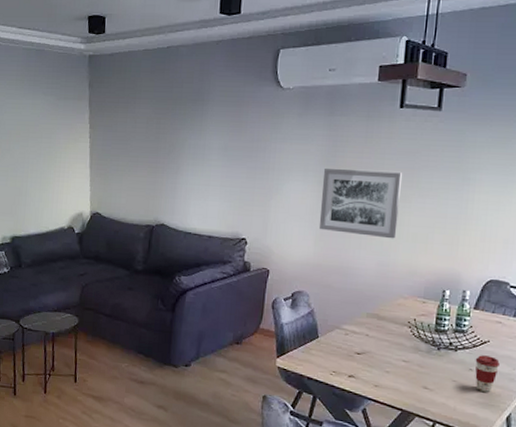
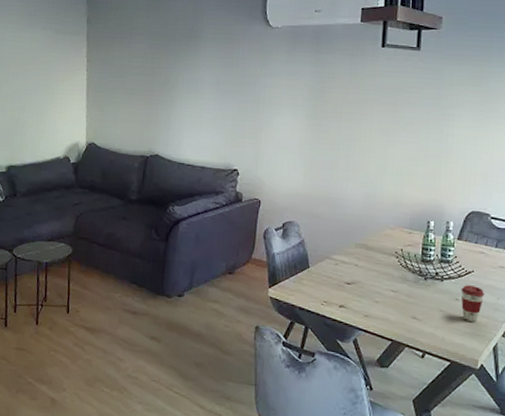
wall art: present [318,169,403,239] -> none [307,103,387,171]

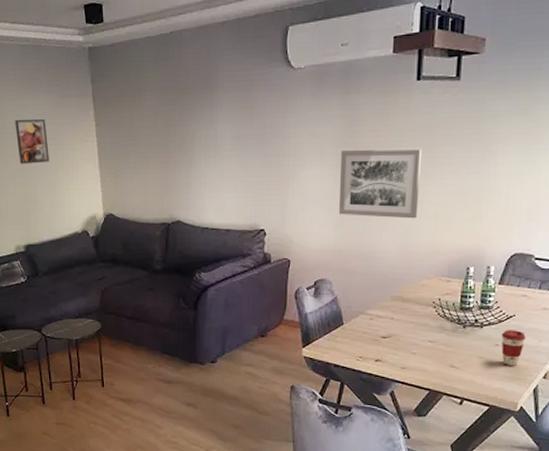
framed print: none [11,50,41,91] -> present [15,119,49,164]
wall art: none [307,103,387,171] -> present [338,149,423,219]

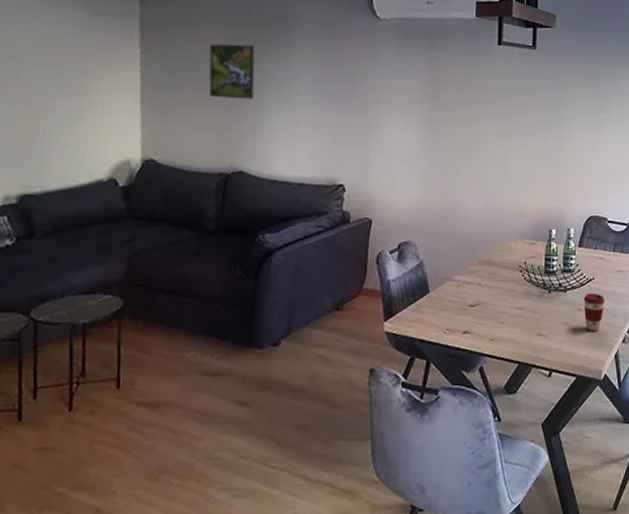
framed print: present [15,119,49,164] -> none [24,36,71,92]
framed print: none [148,108,185,159] -> present [209,43,255,100]
wall art: present [338,149,423,219] -> none [424,106,505,179]

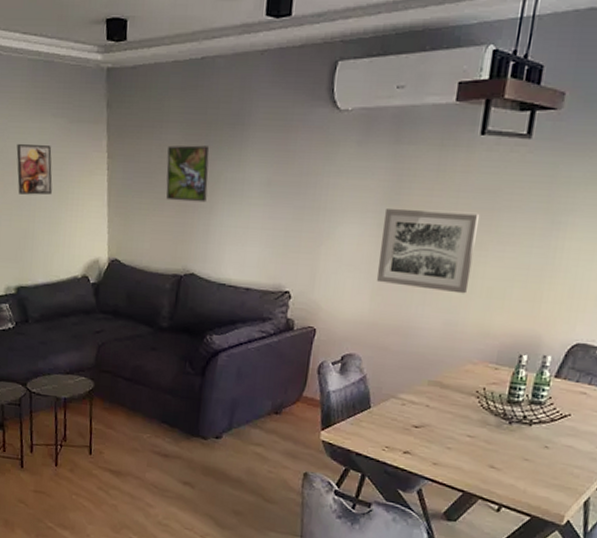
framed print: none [24,36,71,92] -> present [16,144,53,195]
wall art: none [424,106,505,179] -> present [376,209,480,294]
coffee cup: present [583,293,605,331] -> none [550,430,581,473]

